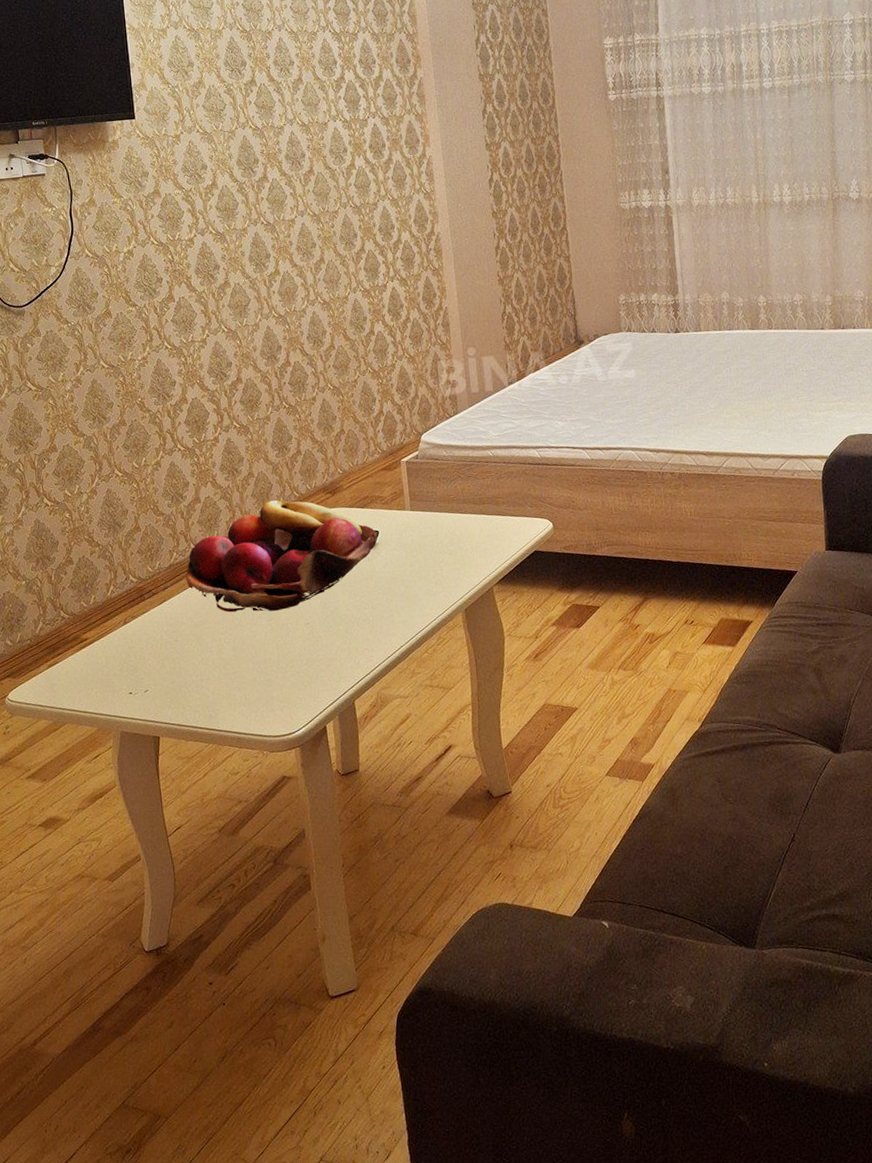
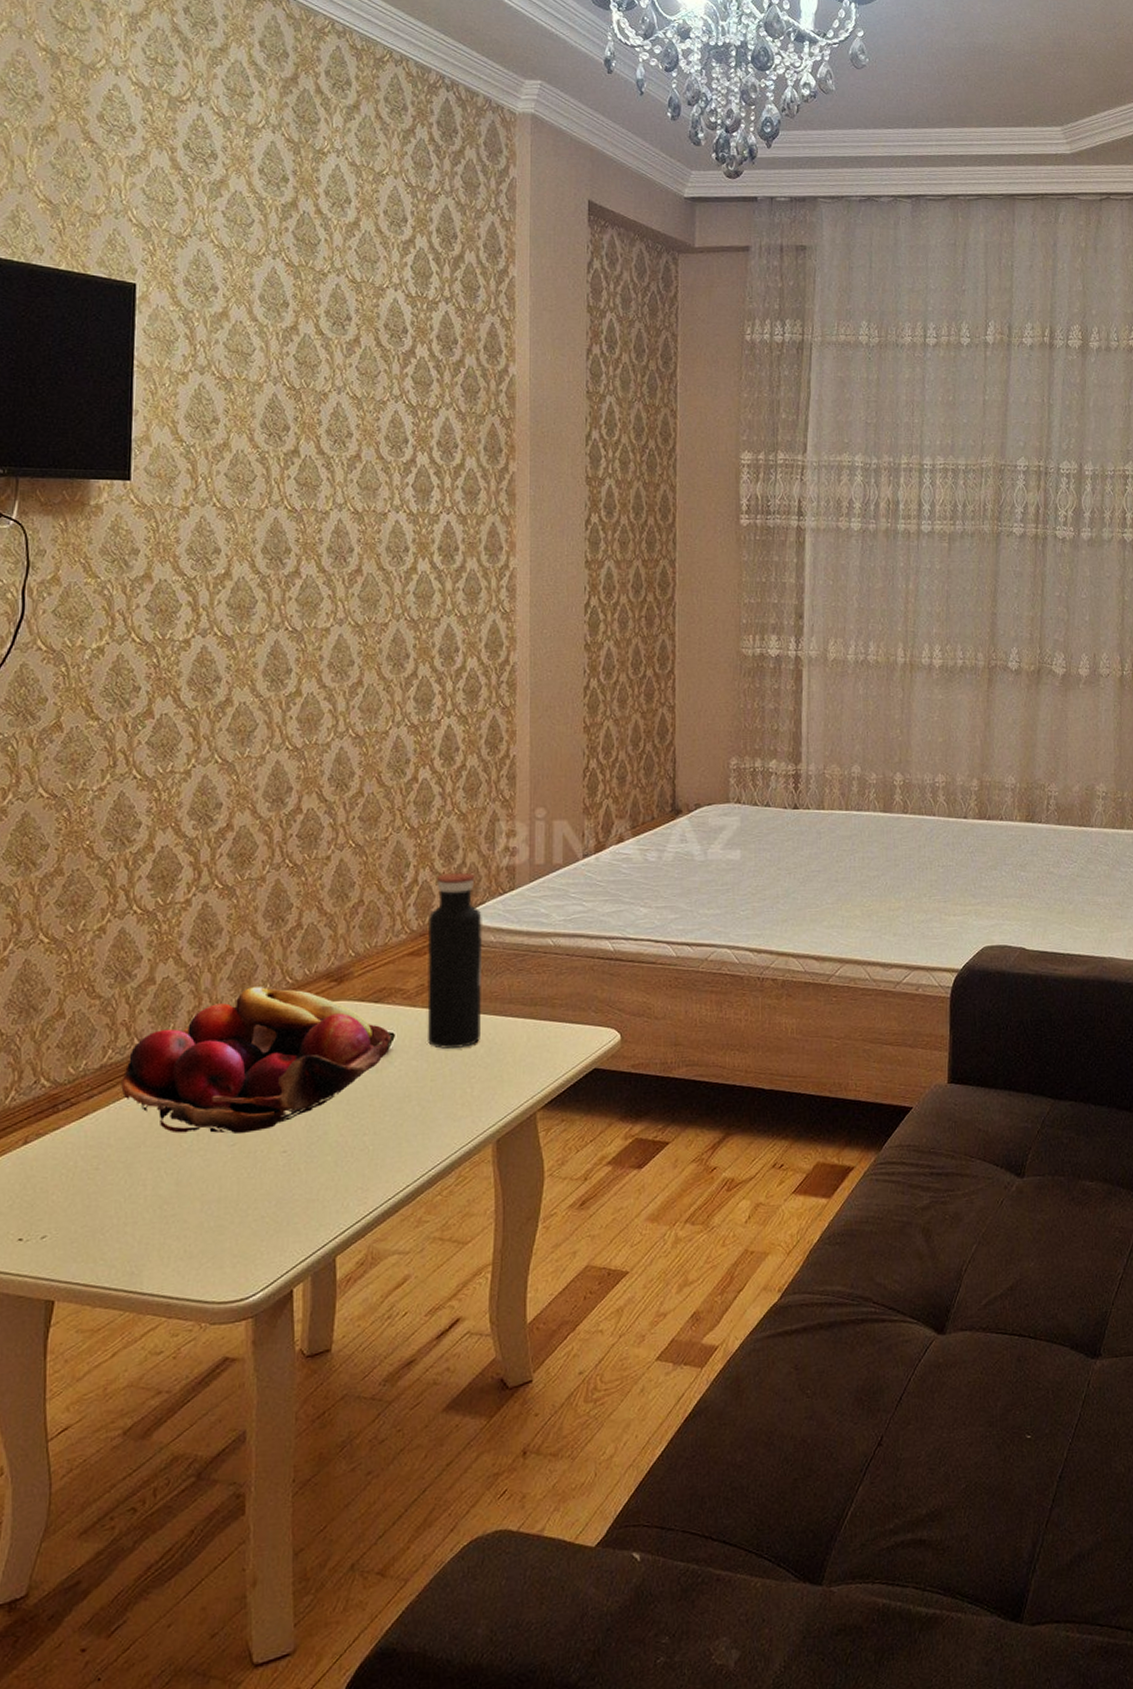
water bottle: none [394,403,444,541] -> present [427,872,482,1049]

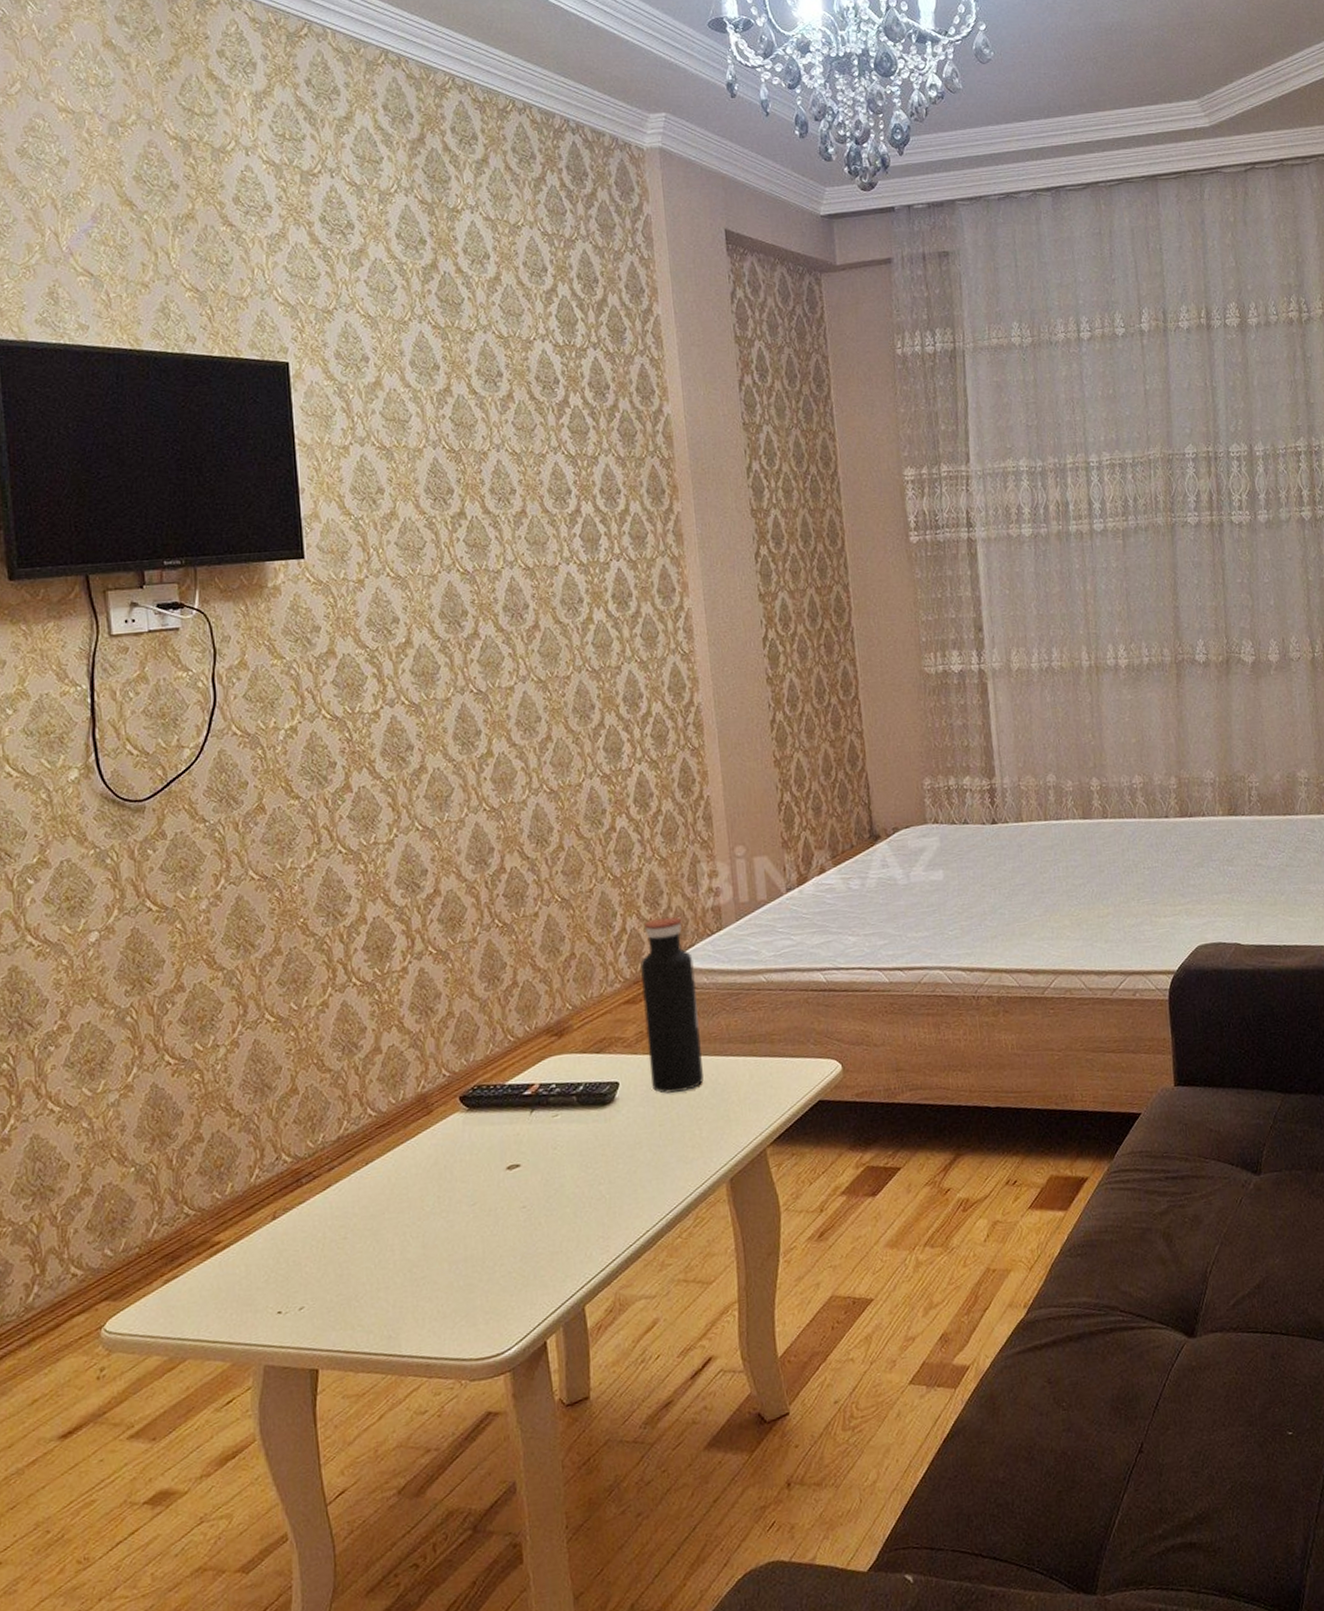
fruit basket: present [121,987,392,1133] -> none [359,1047,617,1197]

